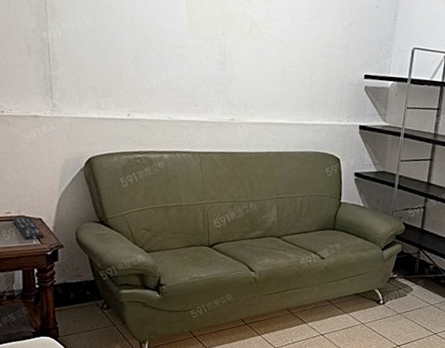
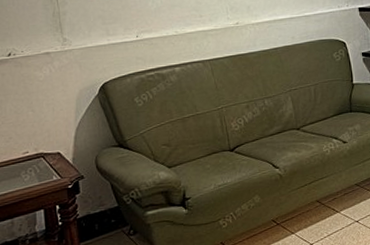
remote control: present [12,216,44,241] -> none [30,153,64,178]

